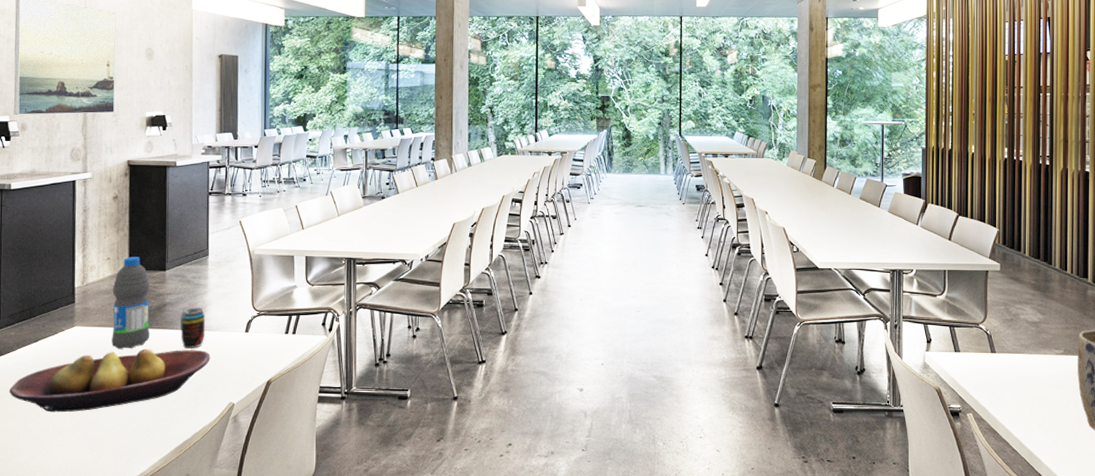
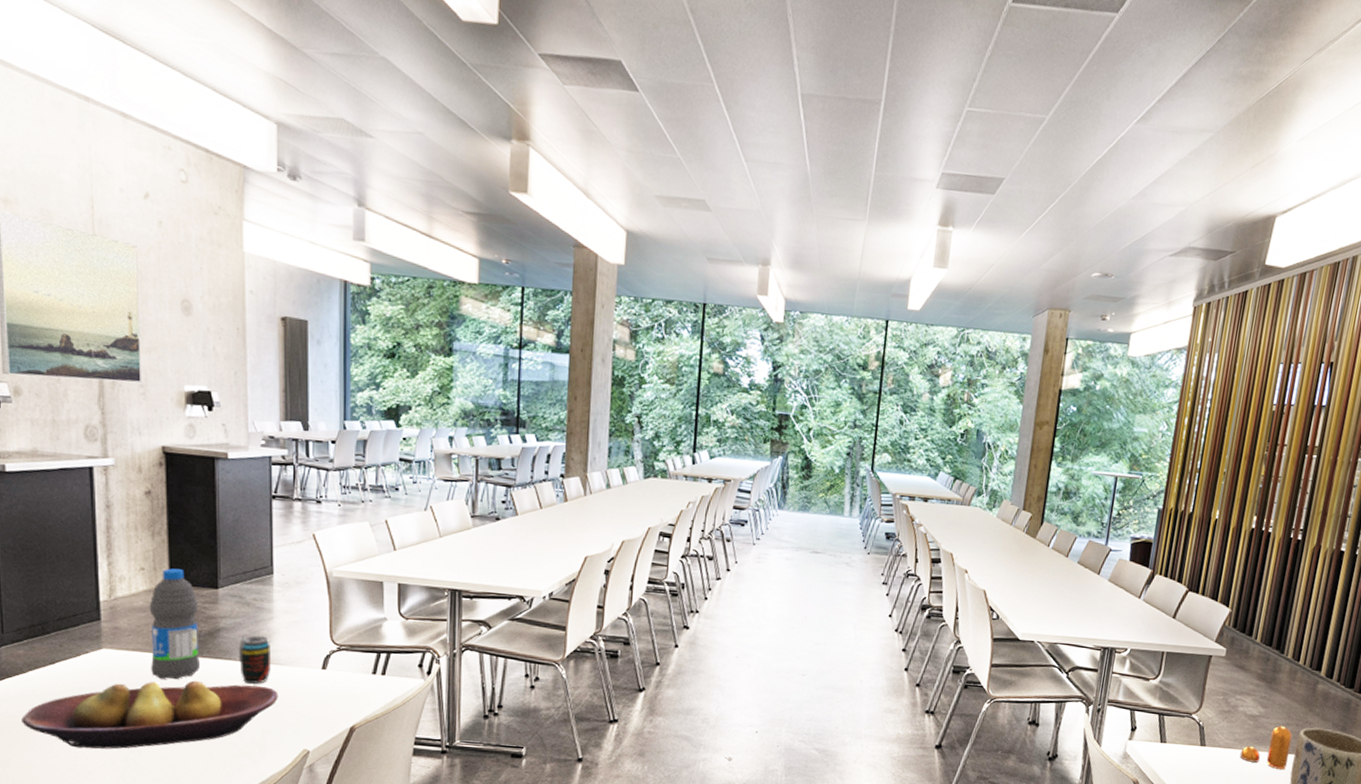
pepper shaker: none [1028,330,1073,370] -> present [1239,725,1293,770]

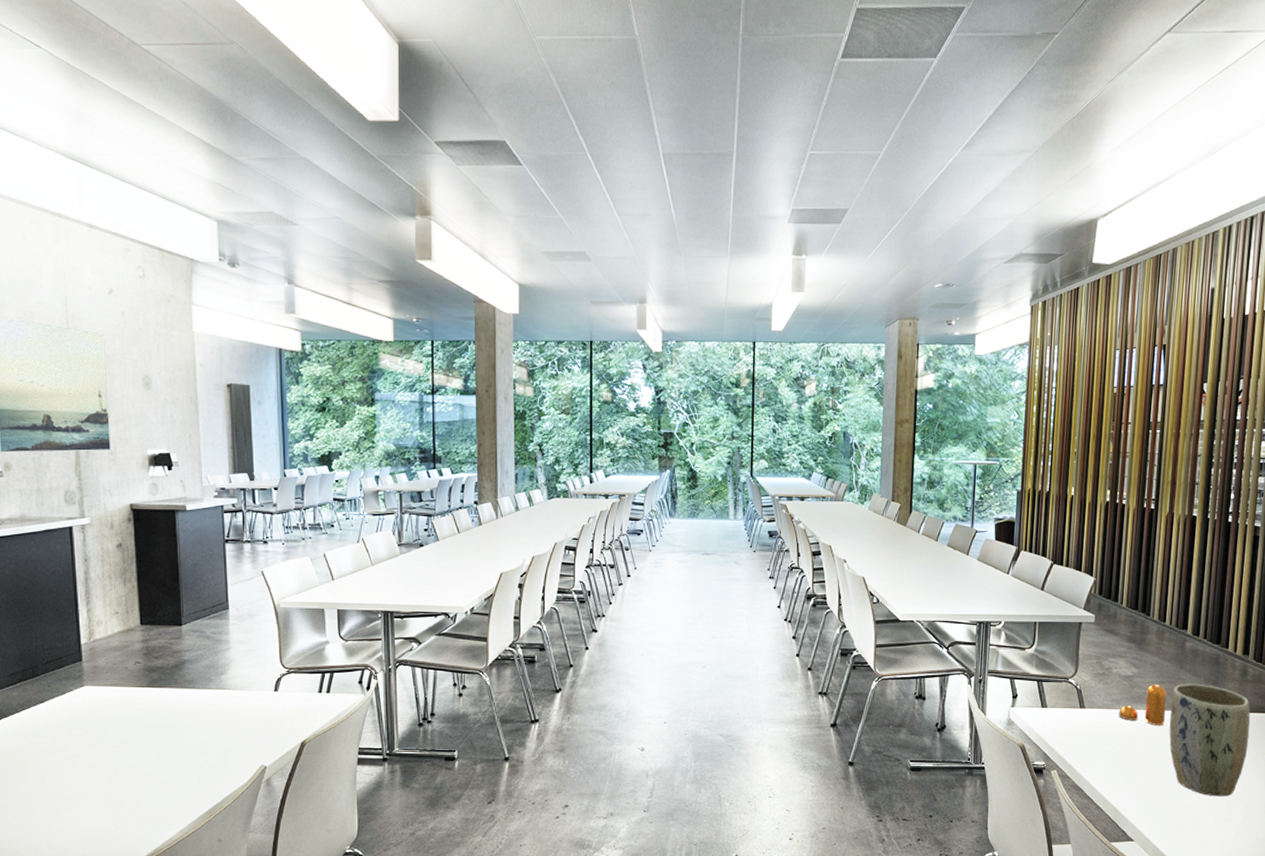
fruit bowl: present [22,680,278,749] -> none [17,709,237,777]
water bottle: present [149,568,201,679] -> none [123,610,169,710]
beverage can: present [239,634,272,684] -> none [201,665,230,709]

